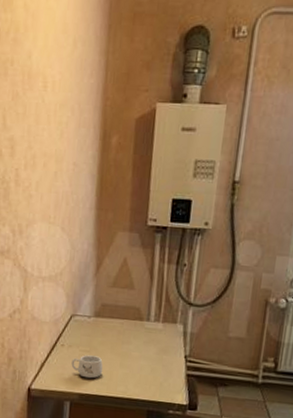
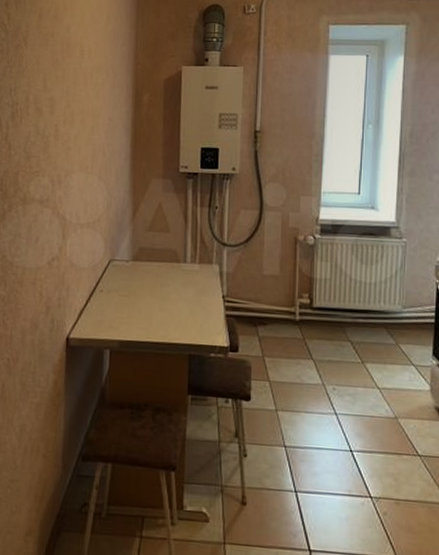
mug: present [71,355,103,379] -> none [110,300,143,324]

